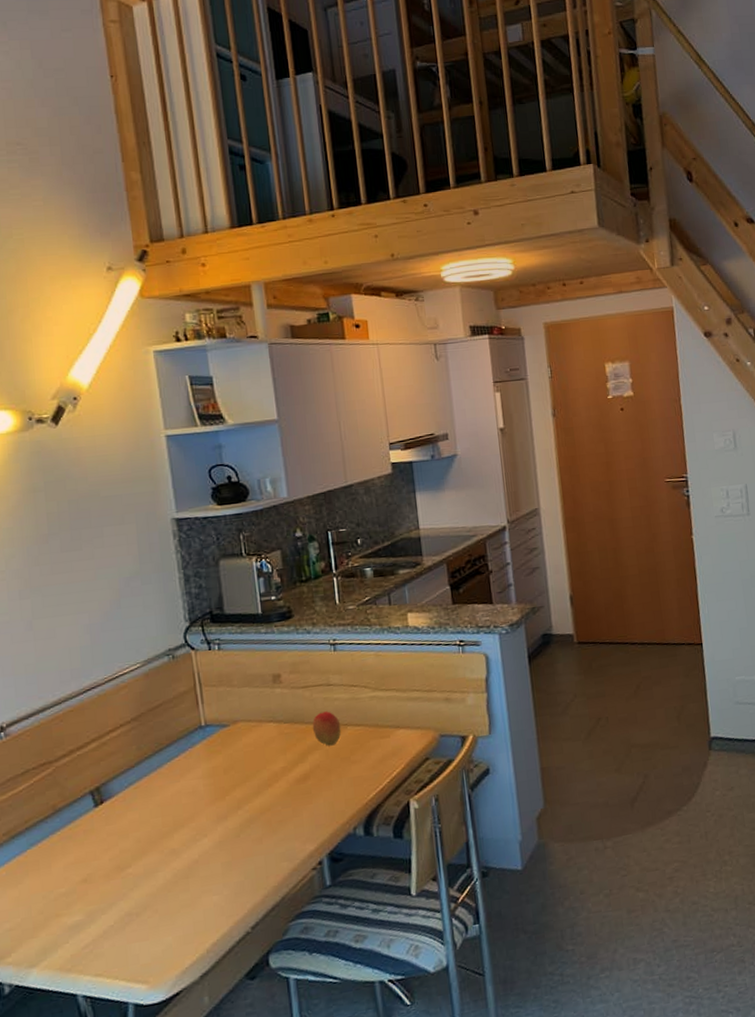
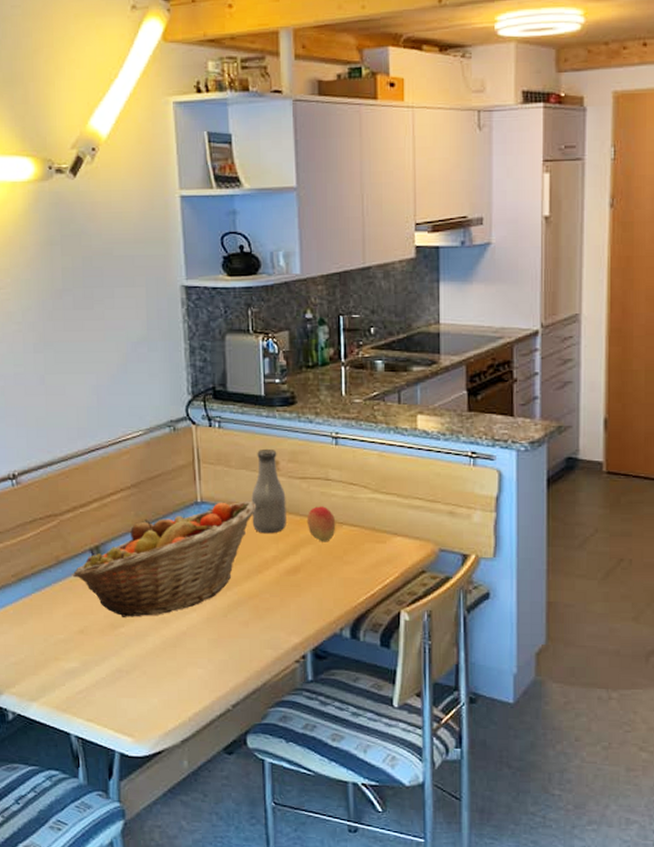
fruit basket: none [72,716,262,857] -> present [73,500,257,617]
bottle: none [256,663,293,747] -> present [251,448,286,534]

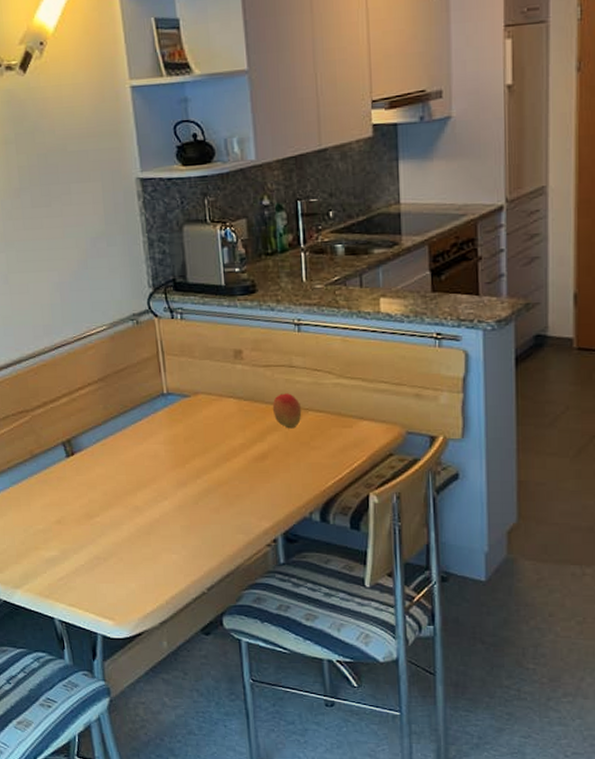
fruit basket: present [73,500,257,617] -> none [47,390,222,507]
bottle: present [251,448,286,534] -> none [216,338,252,422]

